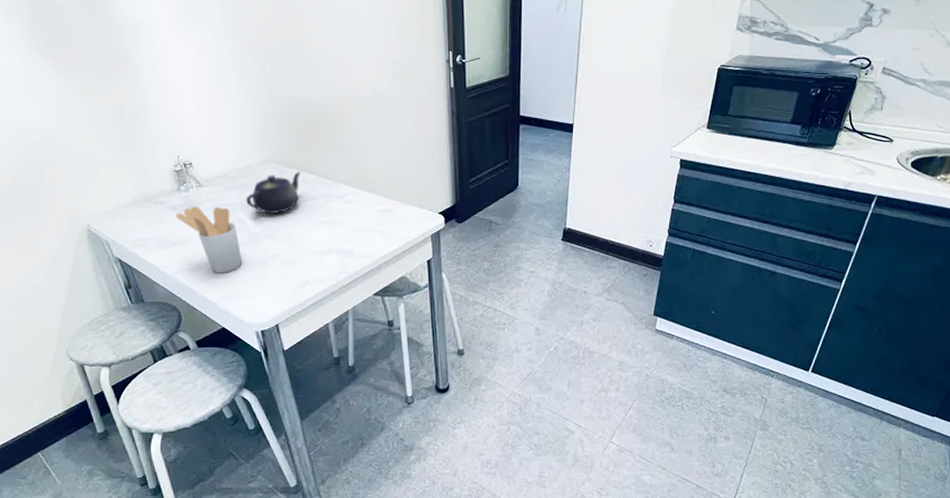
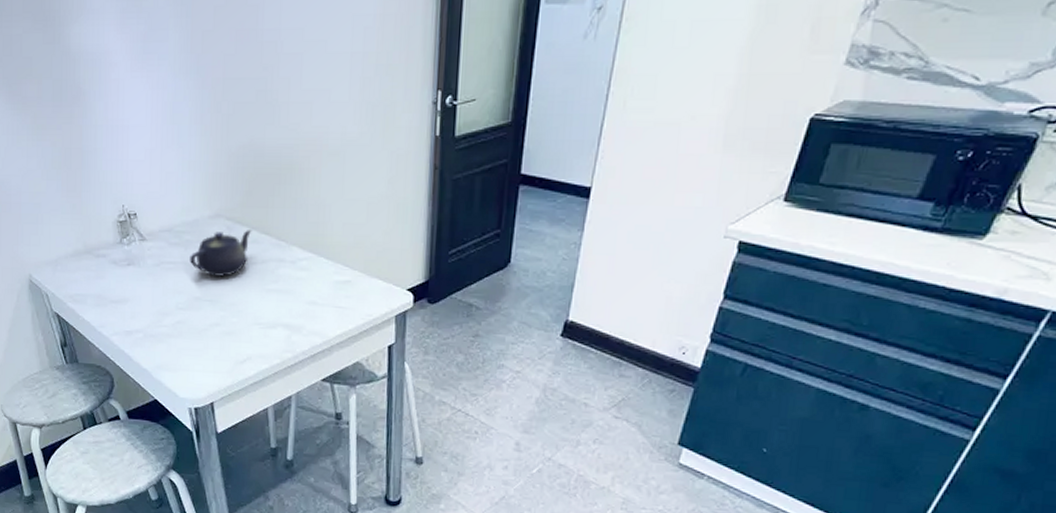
utensil holder: present [175,206,243,273] -> none [116,261,181,339]

